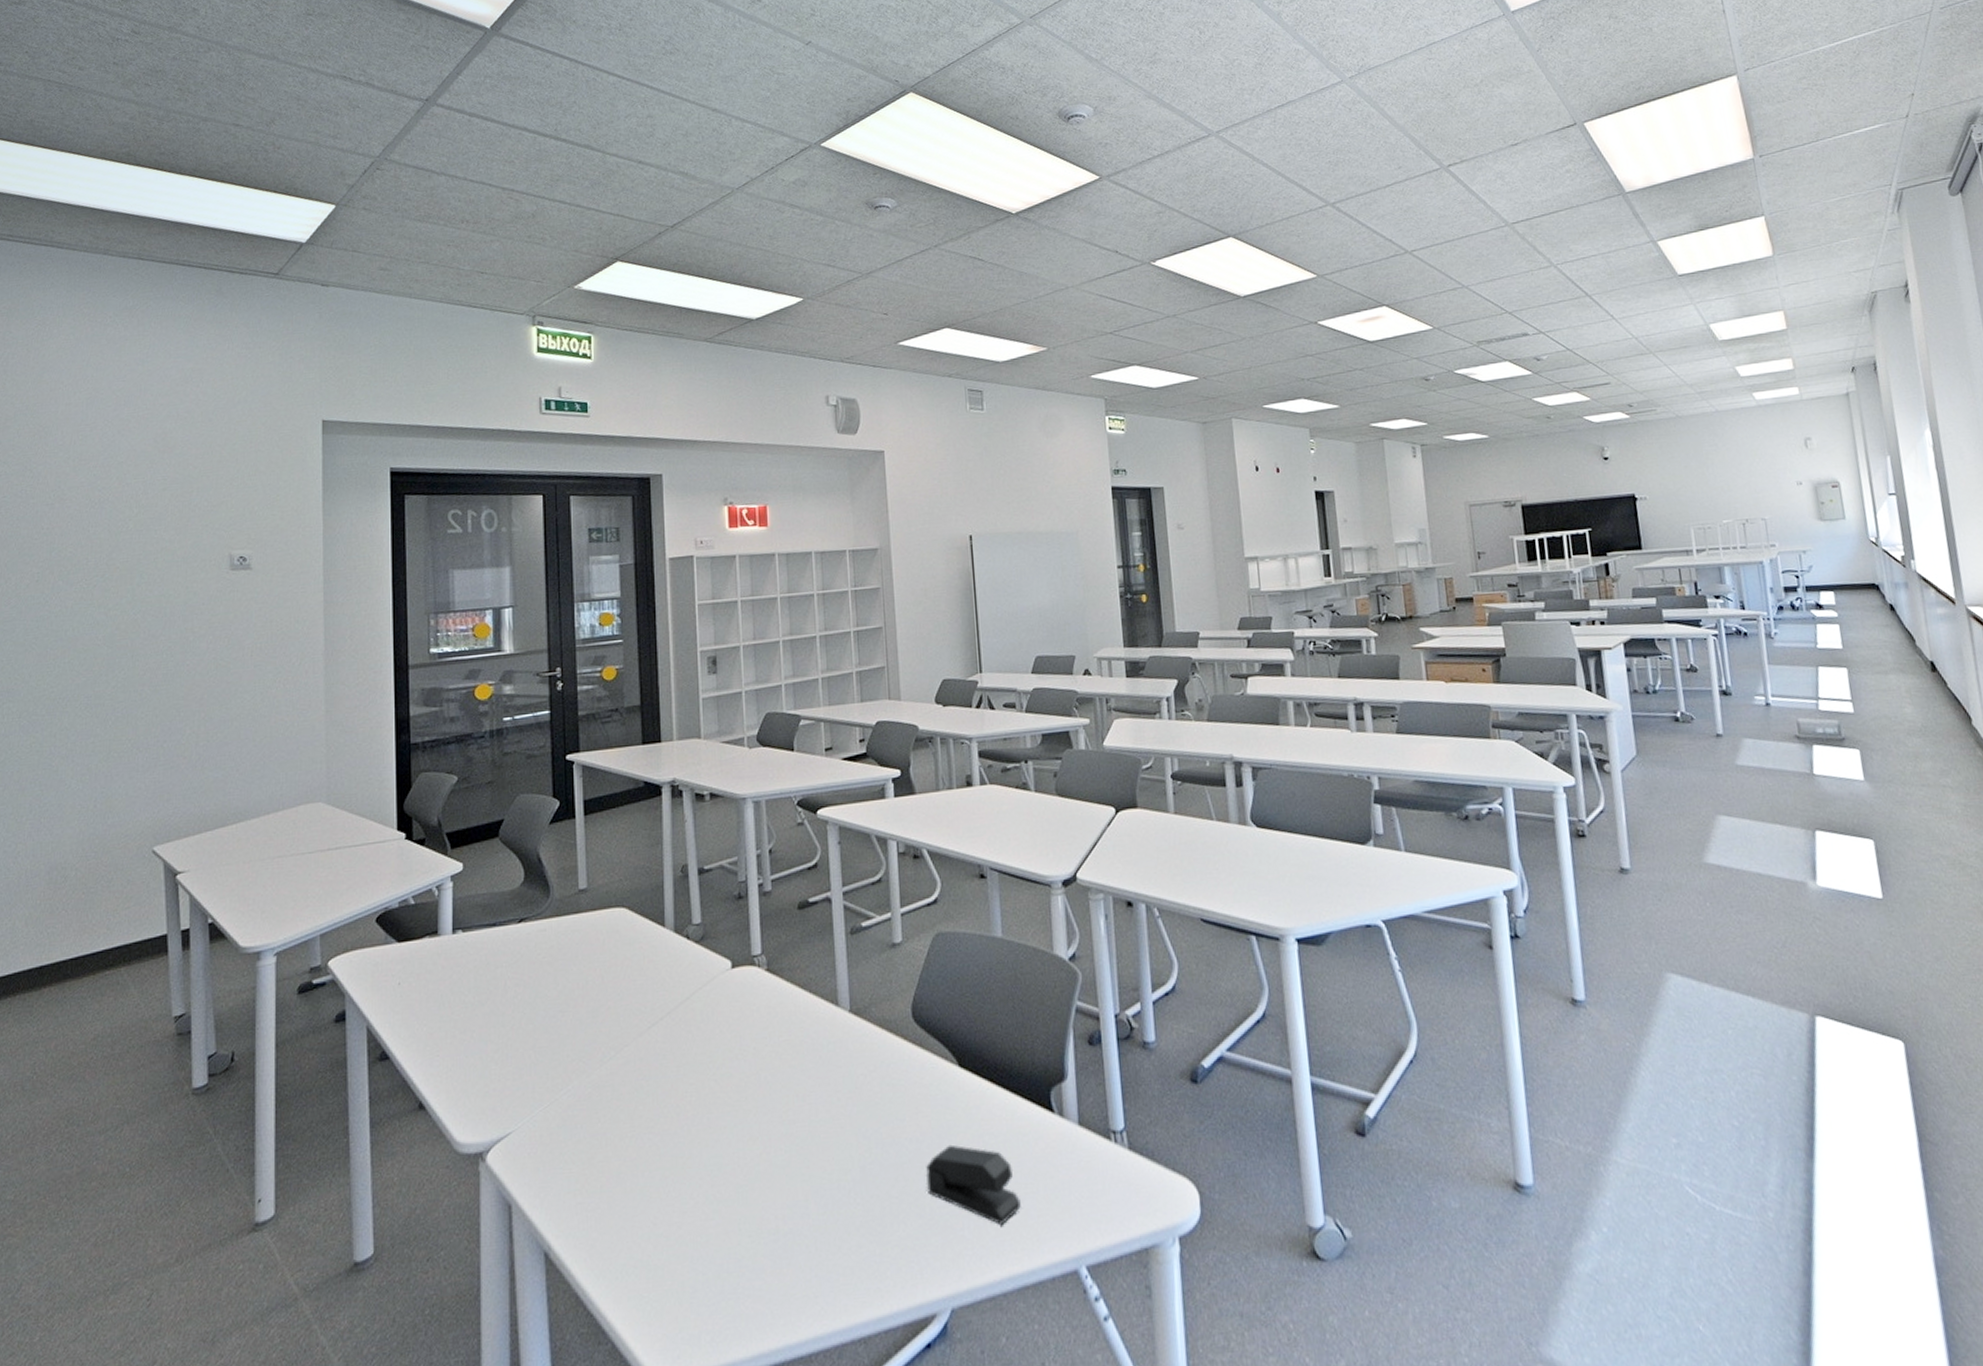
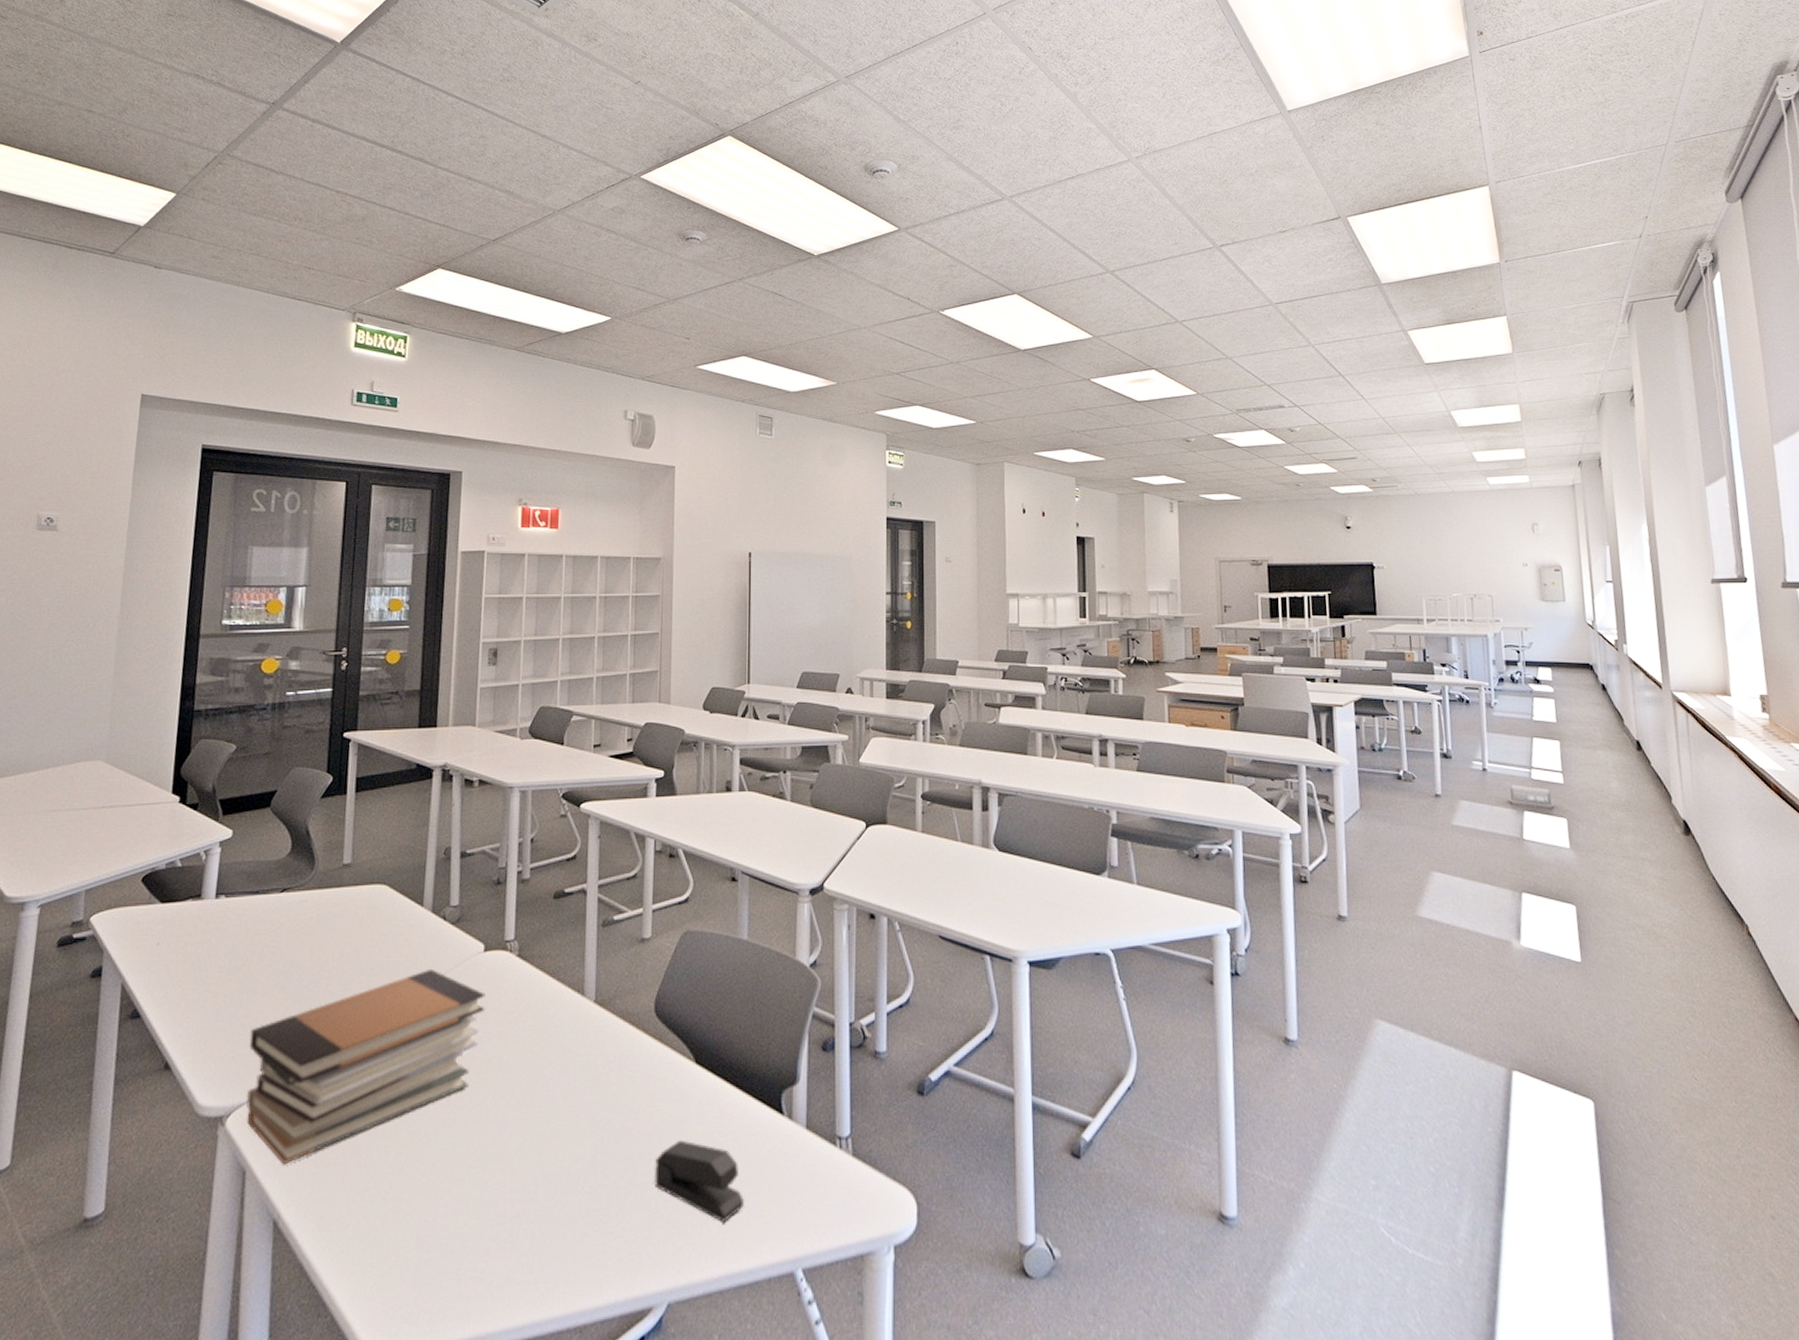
book stack: none [502,989,738,1197] -> present [246,968,486,1165]

